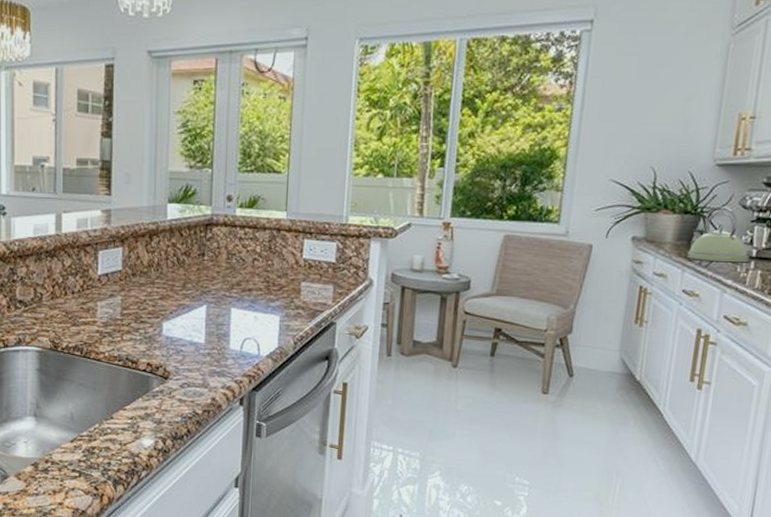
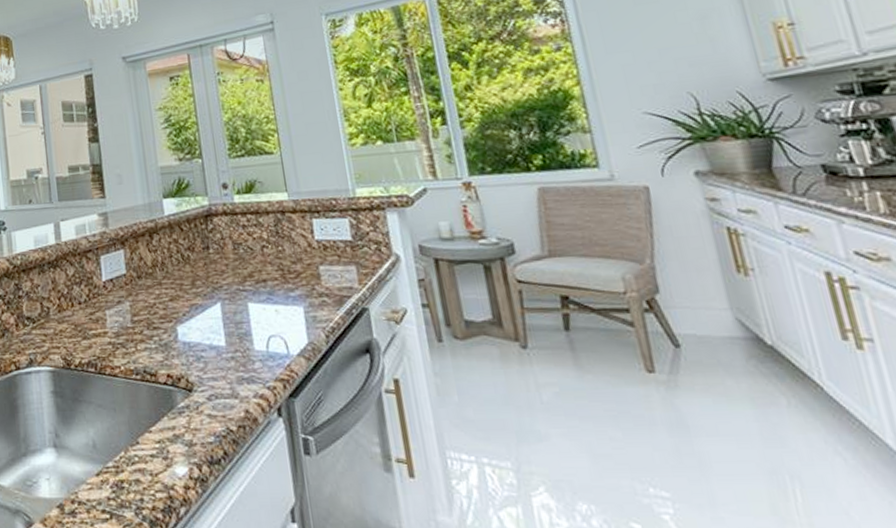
kettle: present [686,206,751,263] -> none [768,123,862,189]

